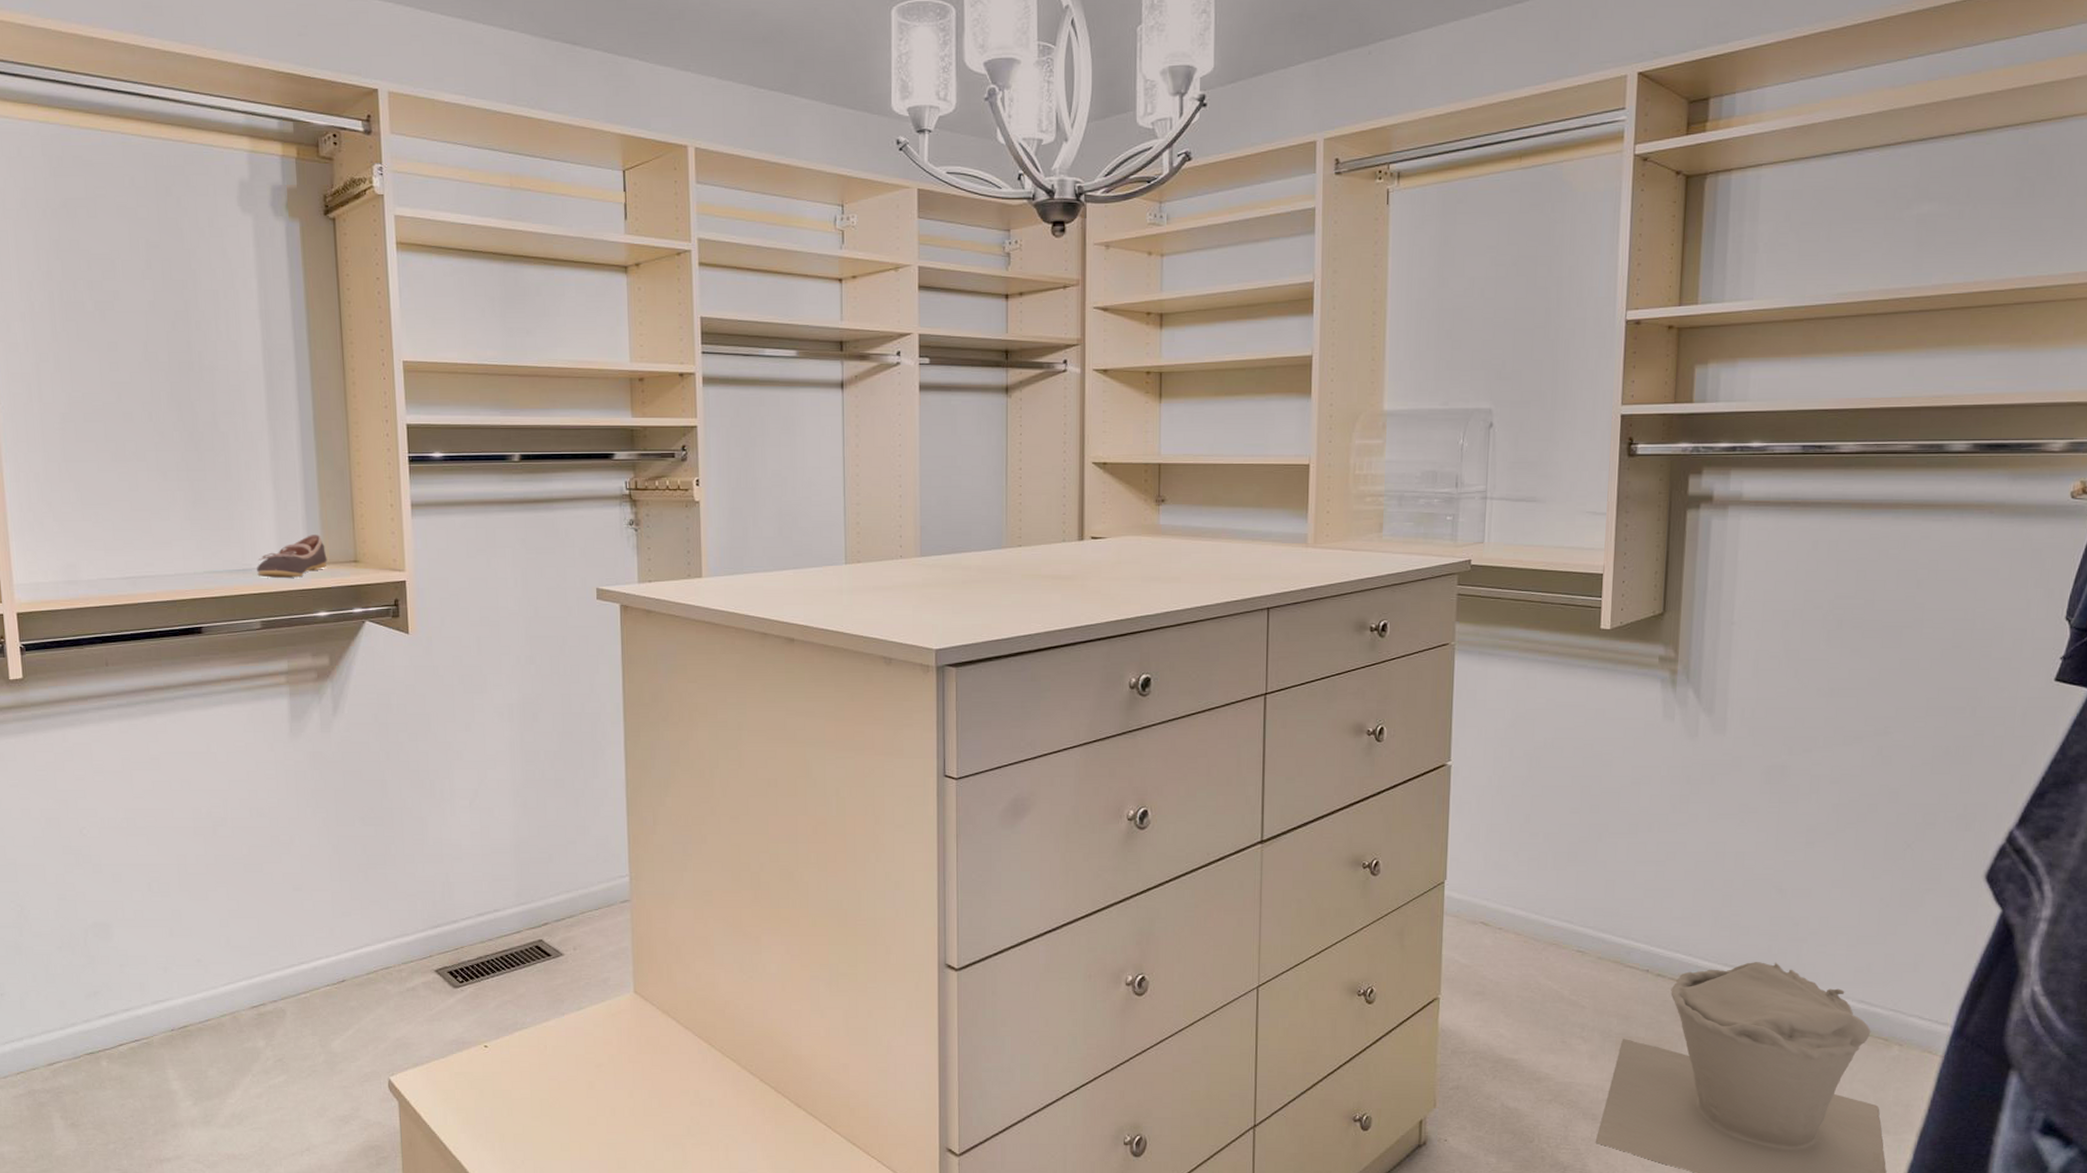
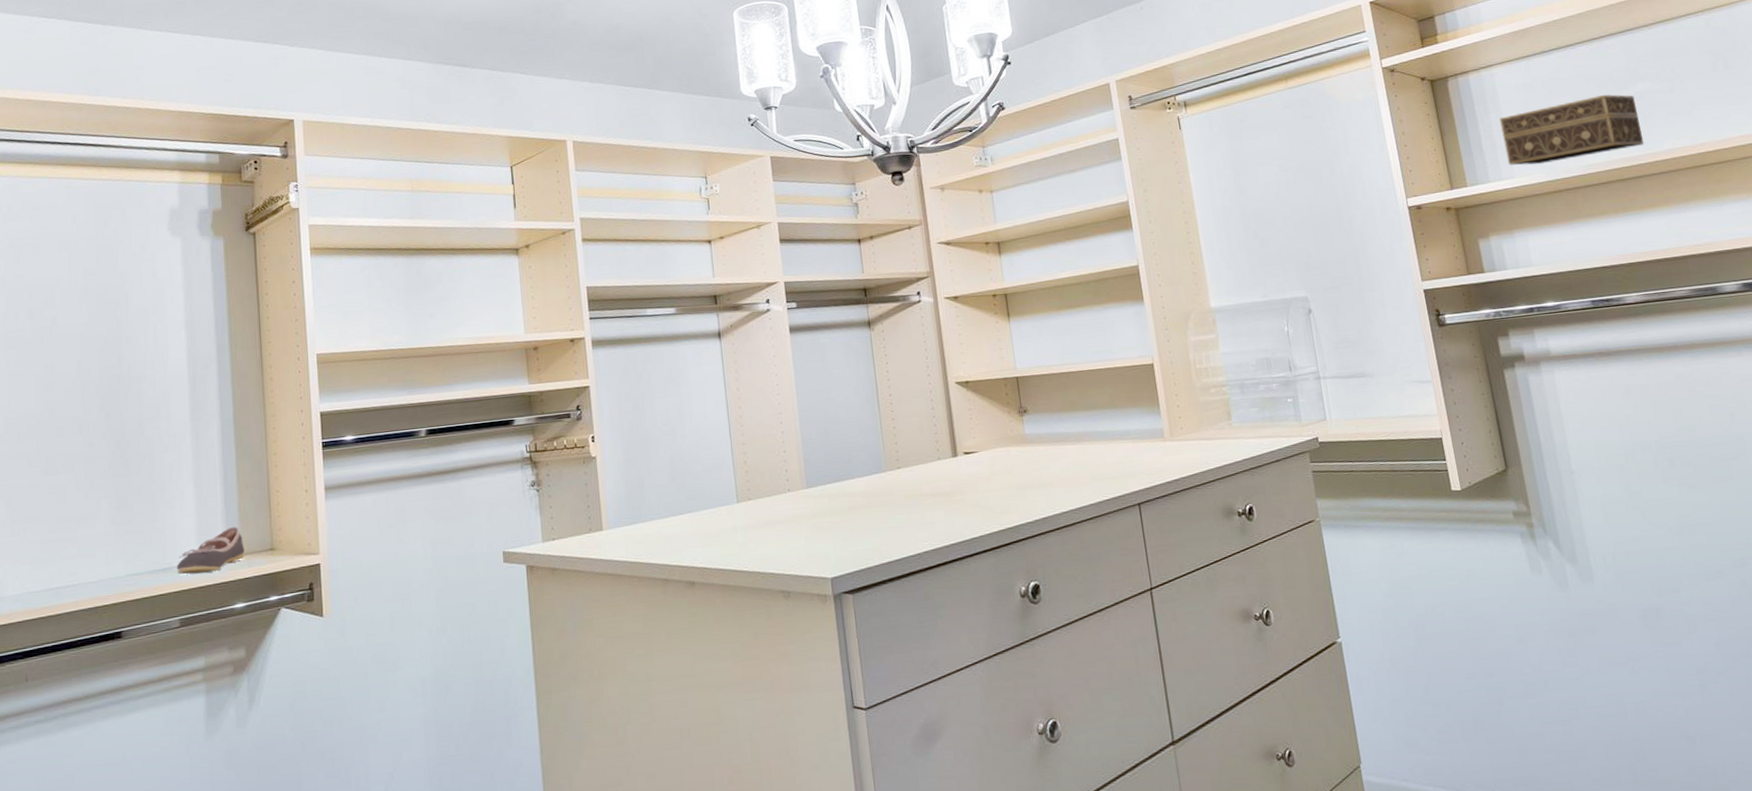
decorative box: none [1750,212,1915,287] -> present [1499,94,1645,166]

